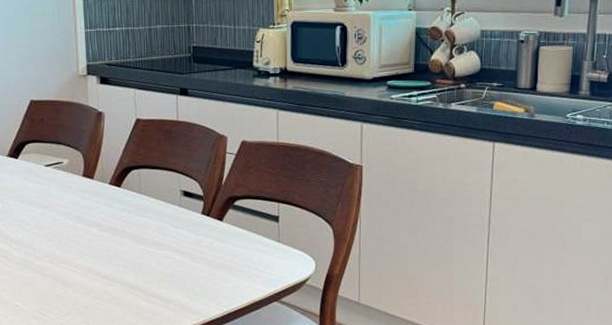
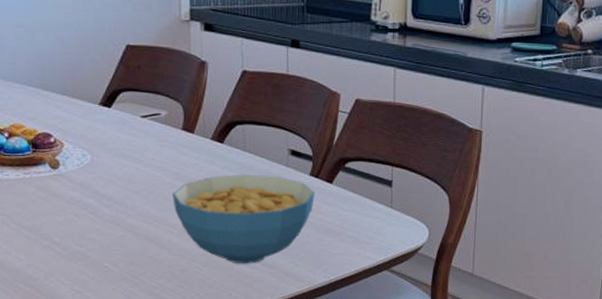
cereal bowl: none [76,215,207,299] -> present [172,174,315,263]

